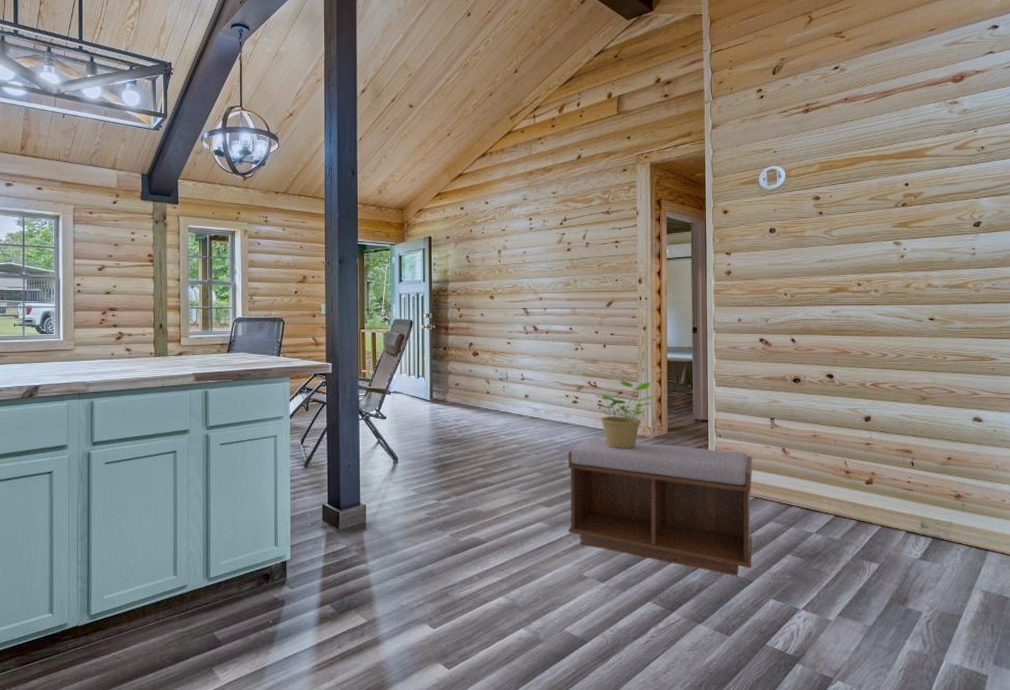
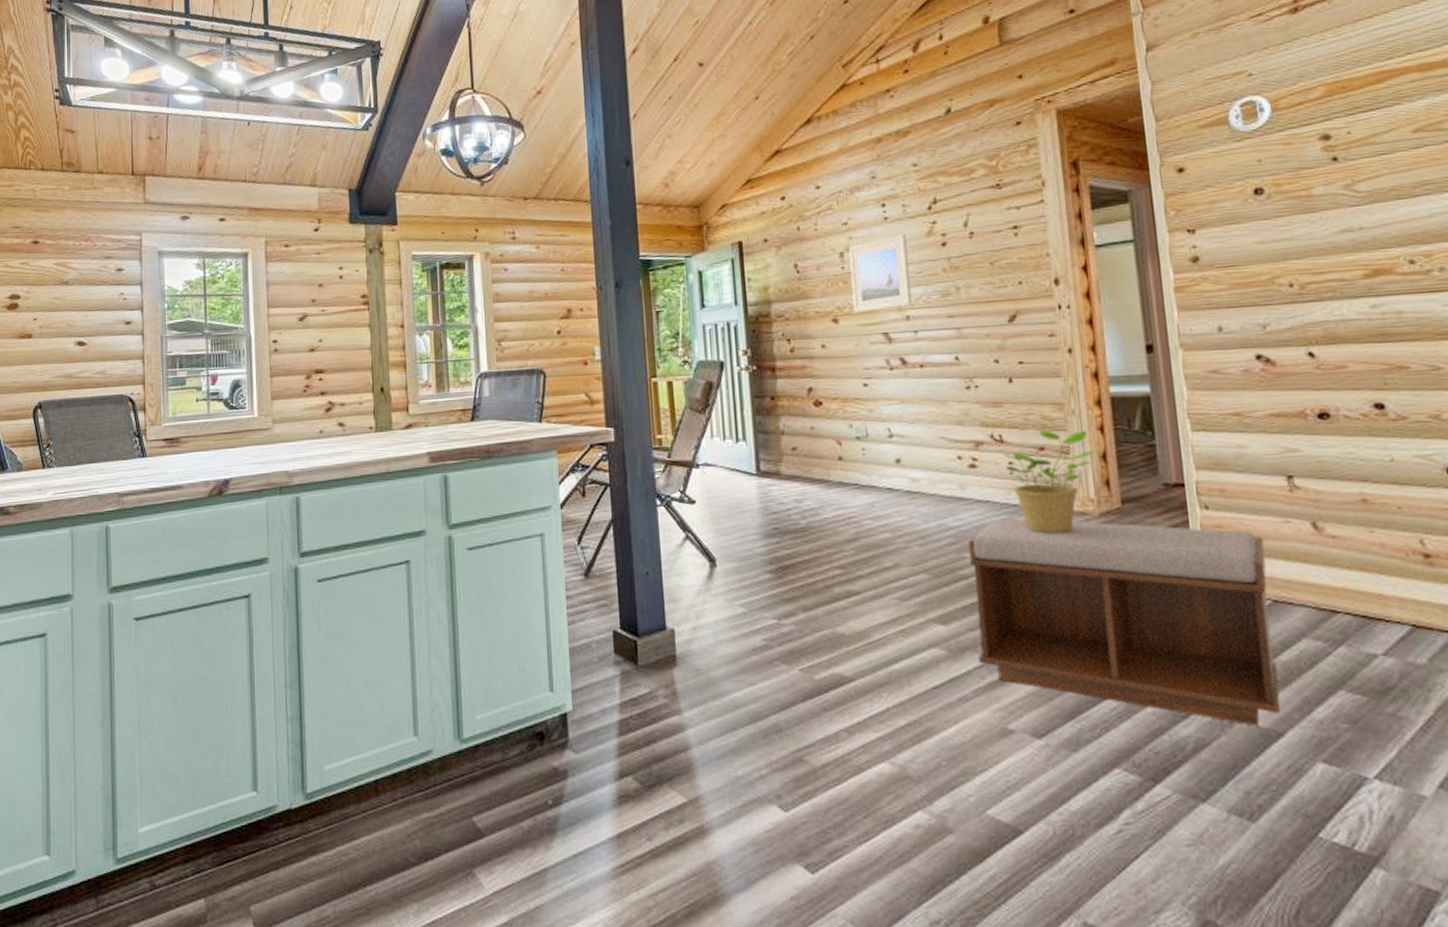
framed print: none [504,240,544,293] -> present [848,234,912,314]

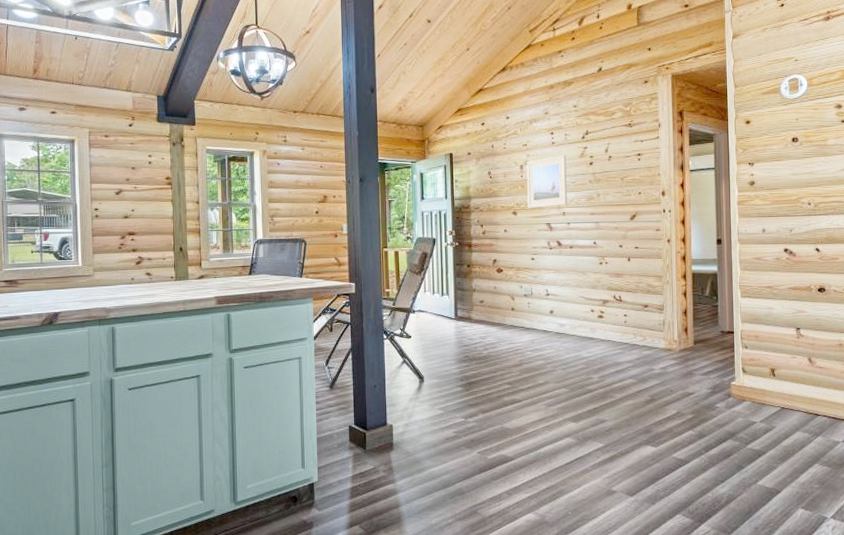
bench: present [968,518,1281,726] -> none [594,352,781,487]
potted plant: present [1003,430,1095,533] -> none [621,294,680,362]

